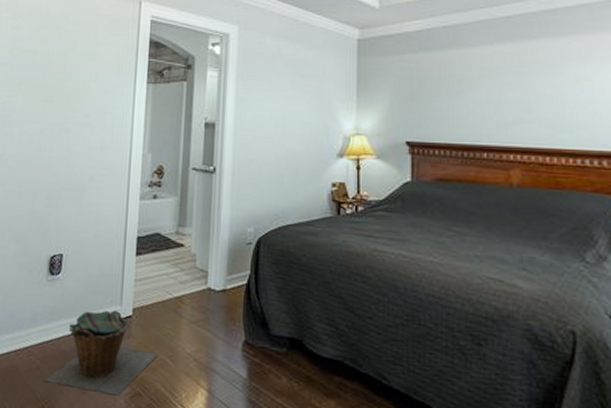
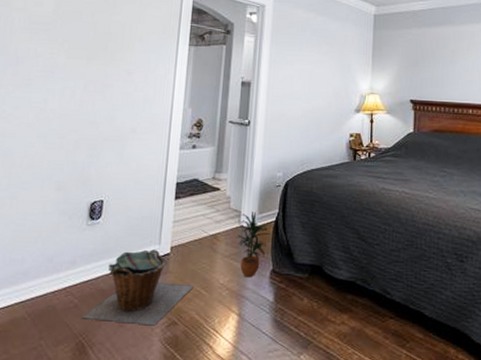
potted plant: none [203,272,242,349] -> present [236,211,271,278]

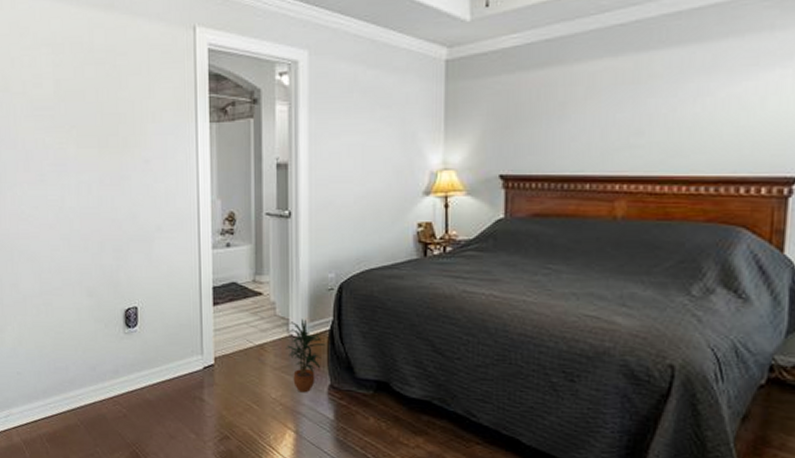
laundry basket: present [81,249,193,326] -> none [131,360,243,439]

